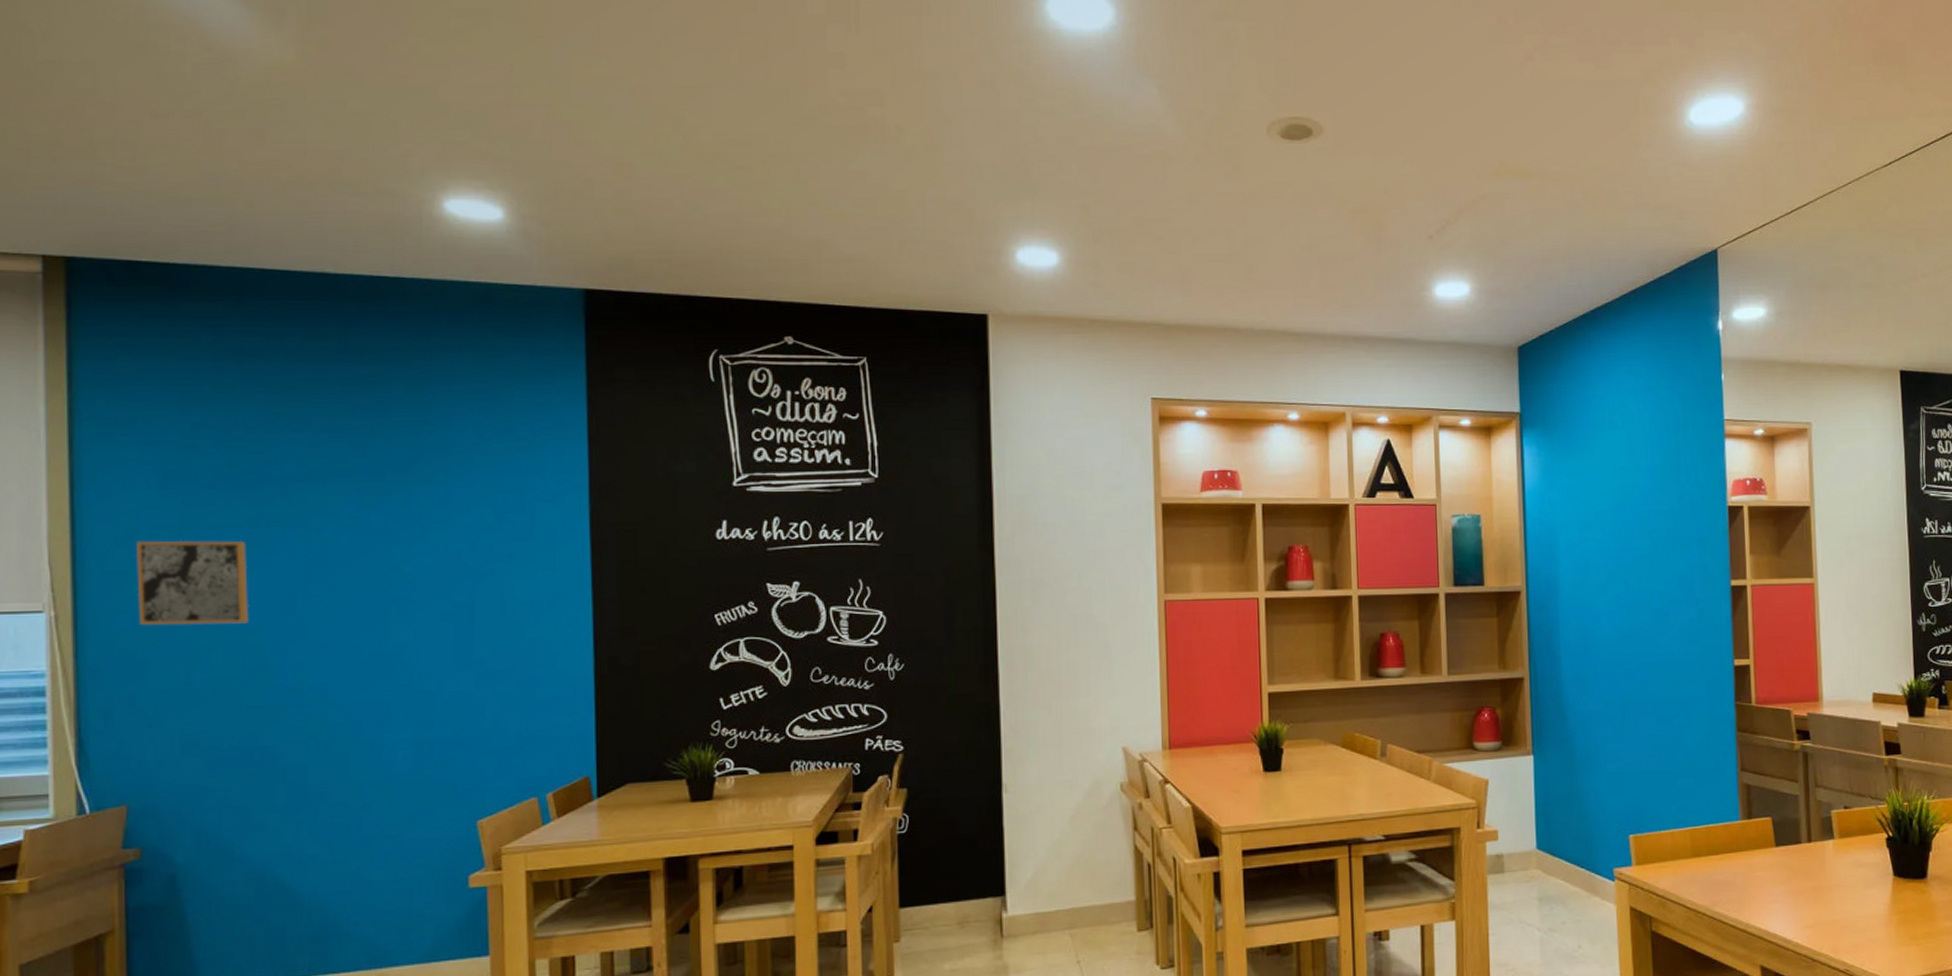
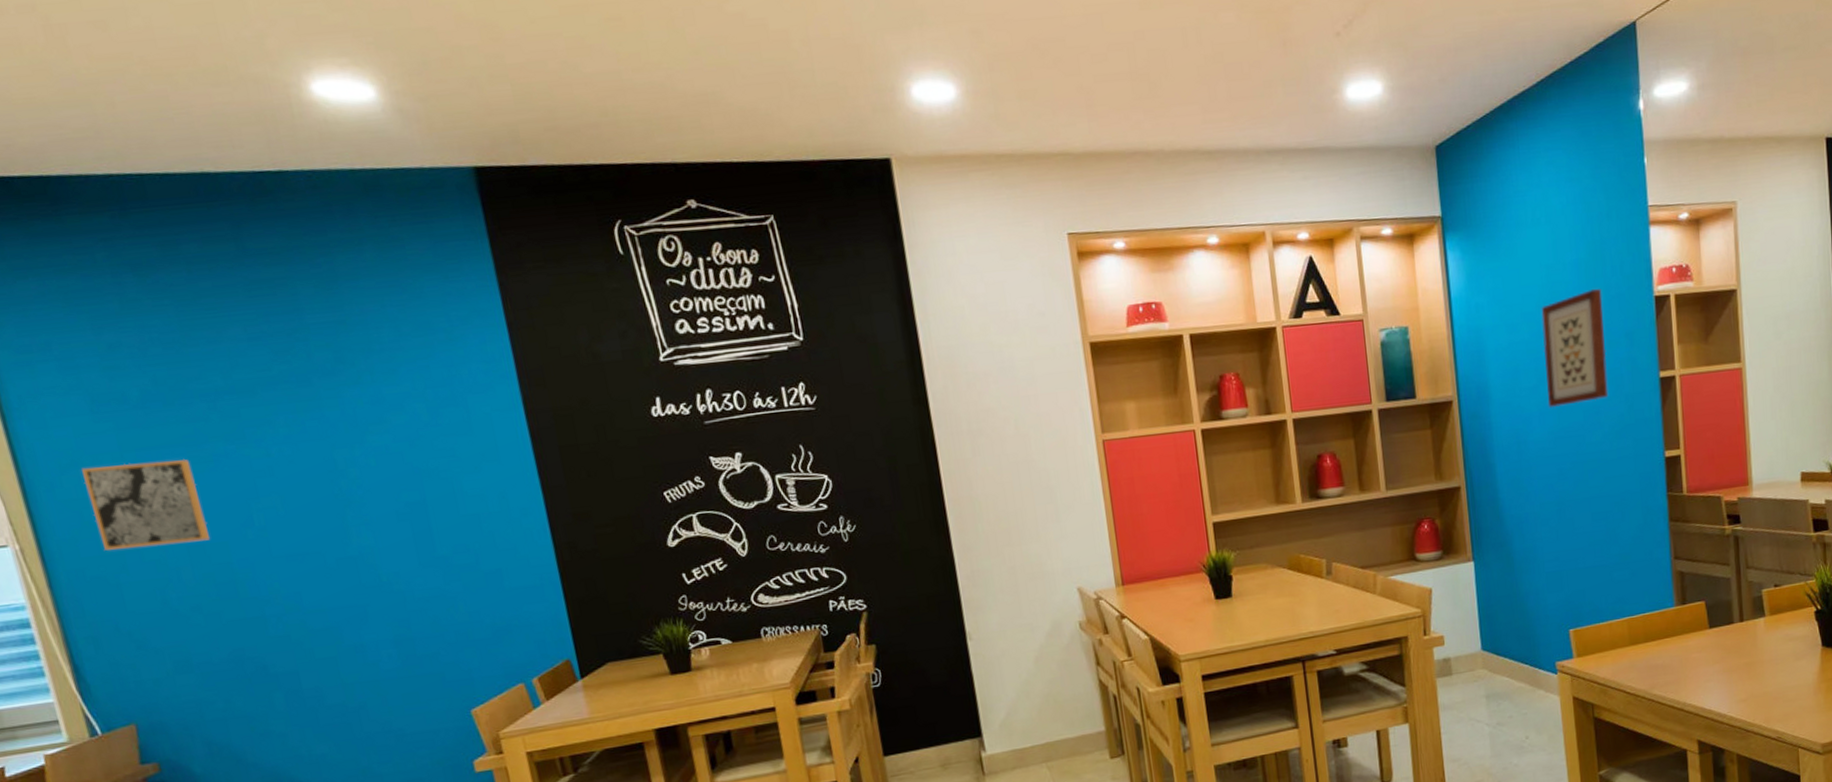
wall art: none [1614,493,1679,607] -> present [1541,288,1609,408]

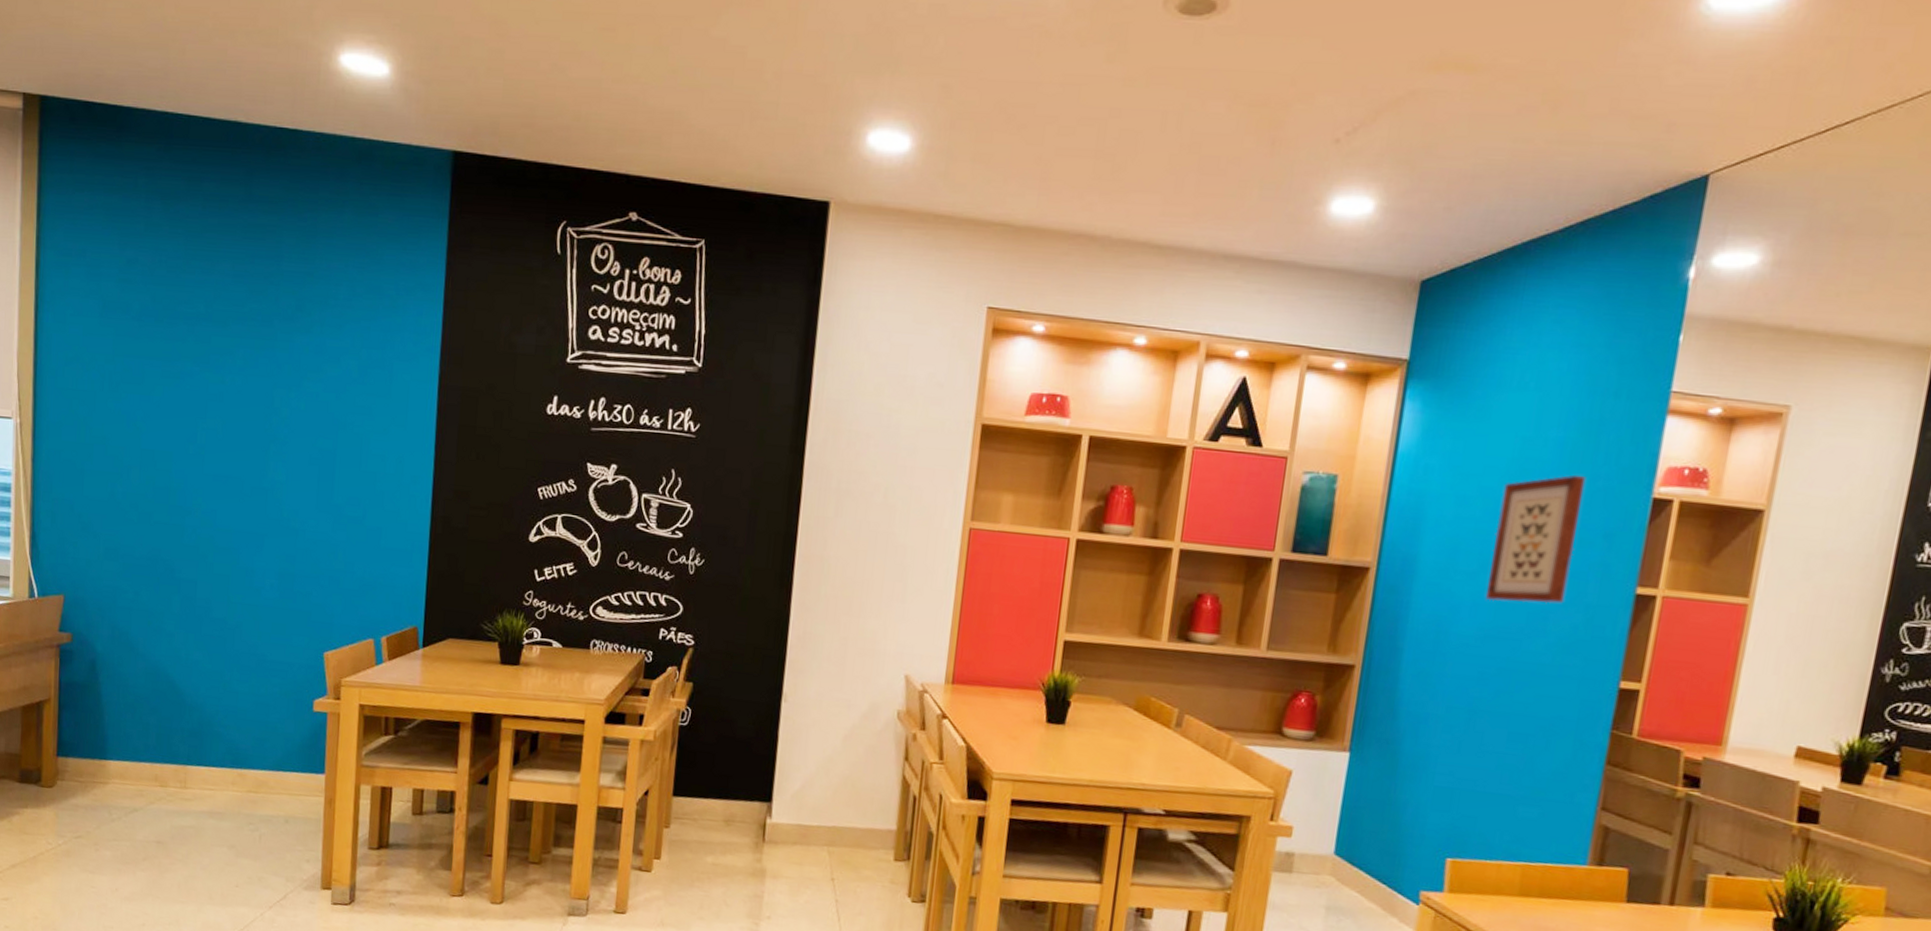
wall art: present [81,459,210,550] -> none [79,363,162,448]

